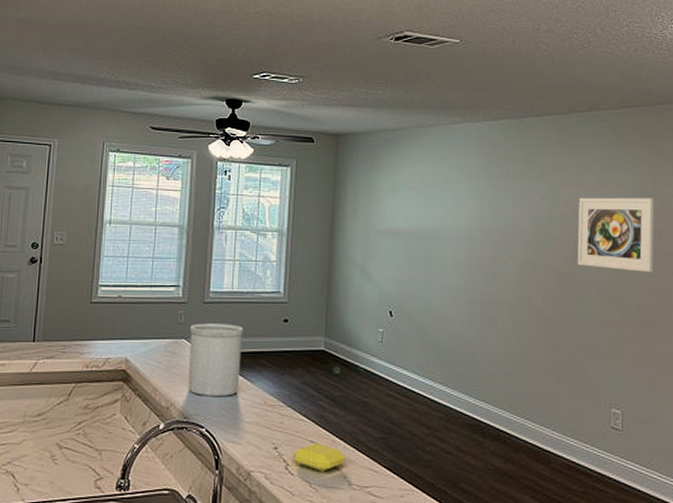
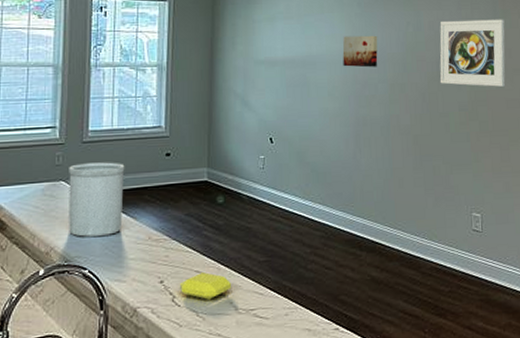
wall art: none [469,209,508,244] -> present [342,35,378,68]

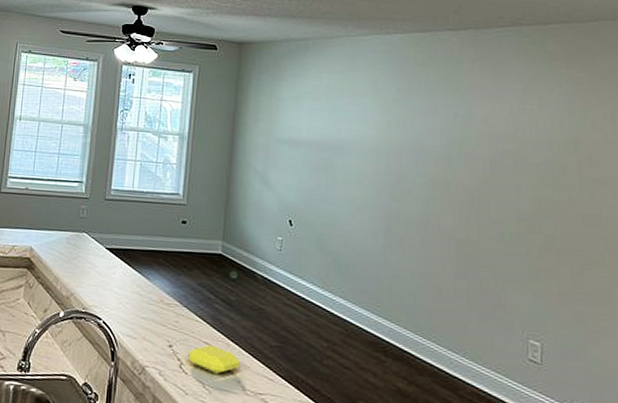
utensil holder: present [69,162,125,237] -> none [88,219,142,291]
wall art: present [342,35,378,68] -> none [375,122,418,160]
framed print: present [439,19,506,87] -> none [493,115,584,199]

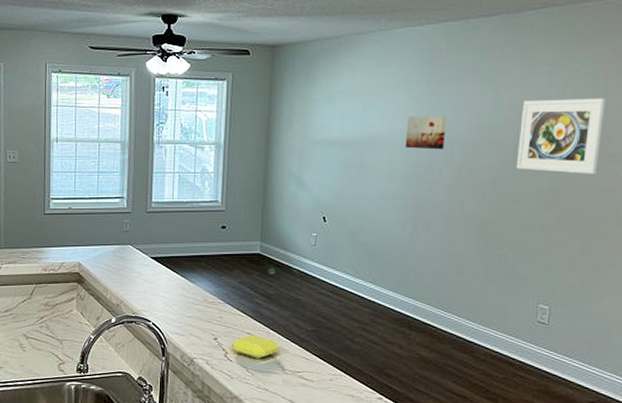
wall art: none [375,122,418,160] -> present [405,115,447,150]
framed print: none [493,115,584,199] -> present [516,98,606,174]

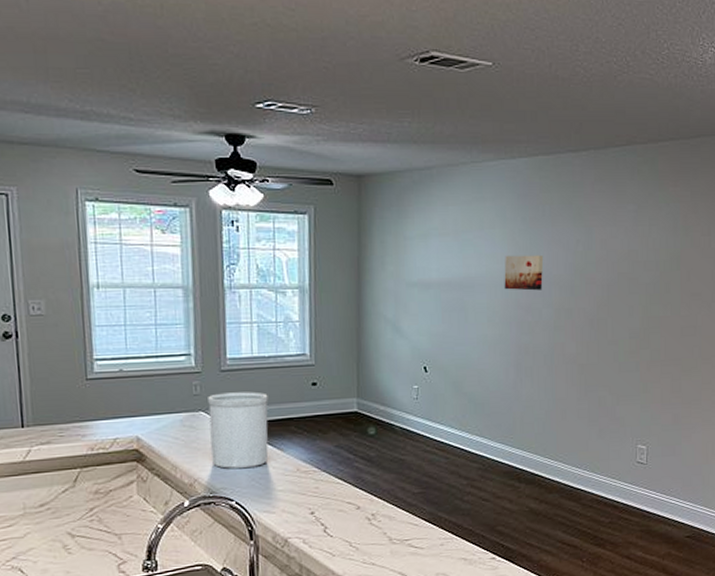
utensil holder: none [135,231,184,295] -> present [208,391,269,469]
soap bar: present [231,335,279,359] -> none [330,504,384,531]
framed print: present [516,98,606,174] -> none [610,237,685,313]

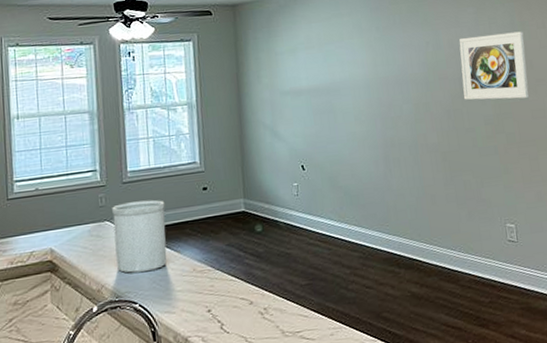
wall art: present [504,254,544,291] -> none [364,57,401,91]
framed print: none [610,237,685,313] -> present [459,31,529,100]

